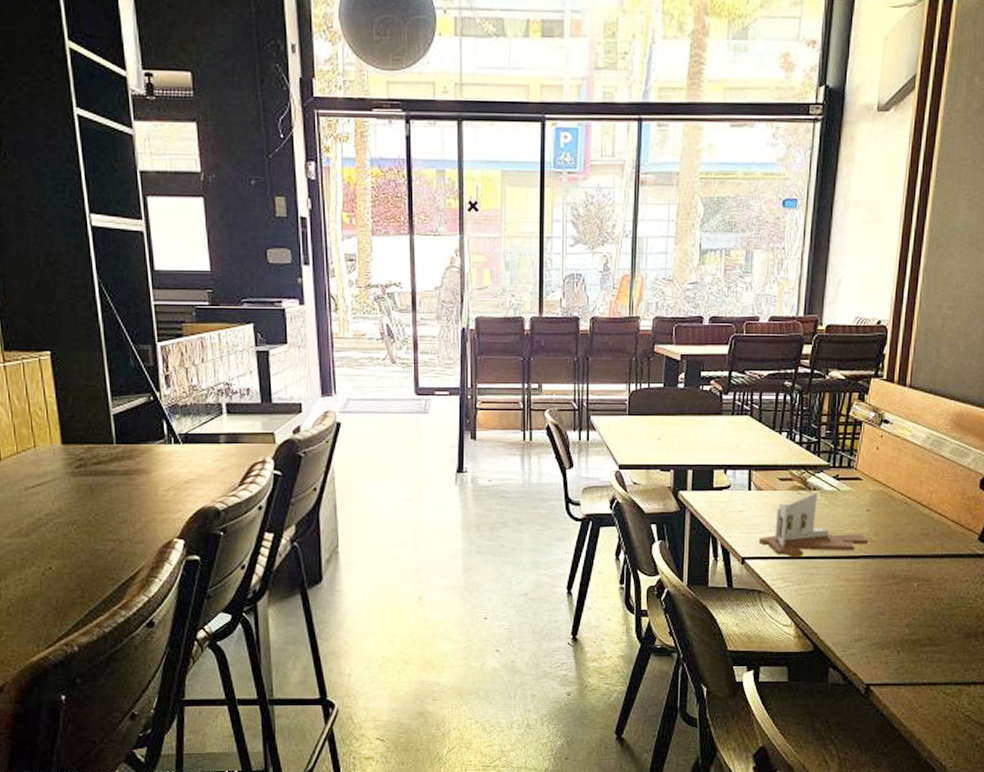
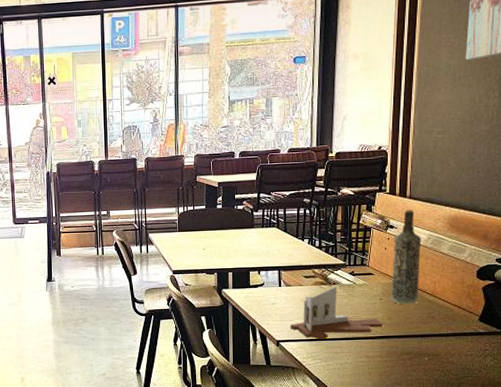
bottle: none [879,401,920,518] -> present [391,210,422,305]

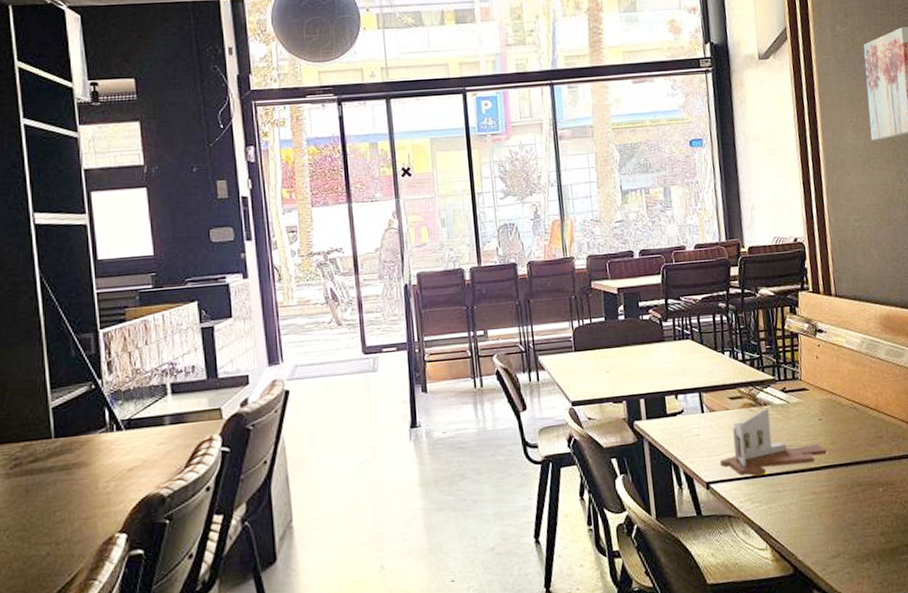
bottle: present [391,210,422,305] -> none [825,309,861,425]

